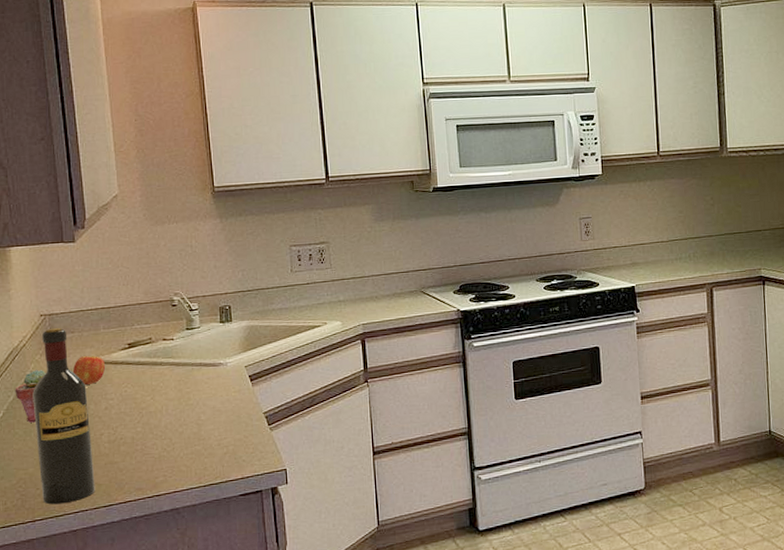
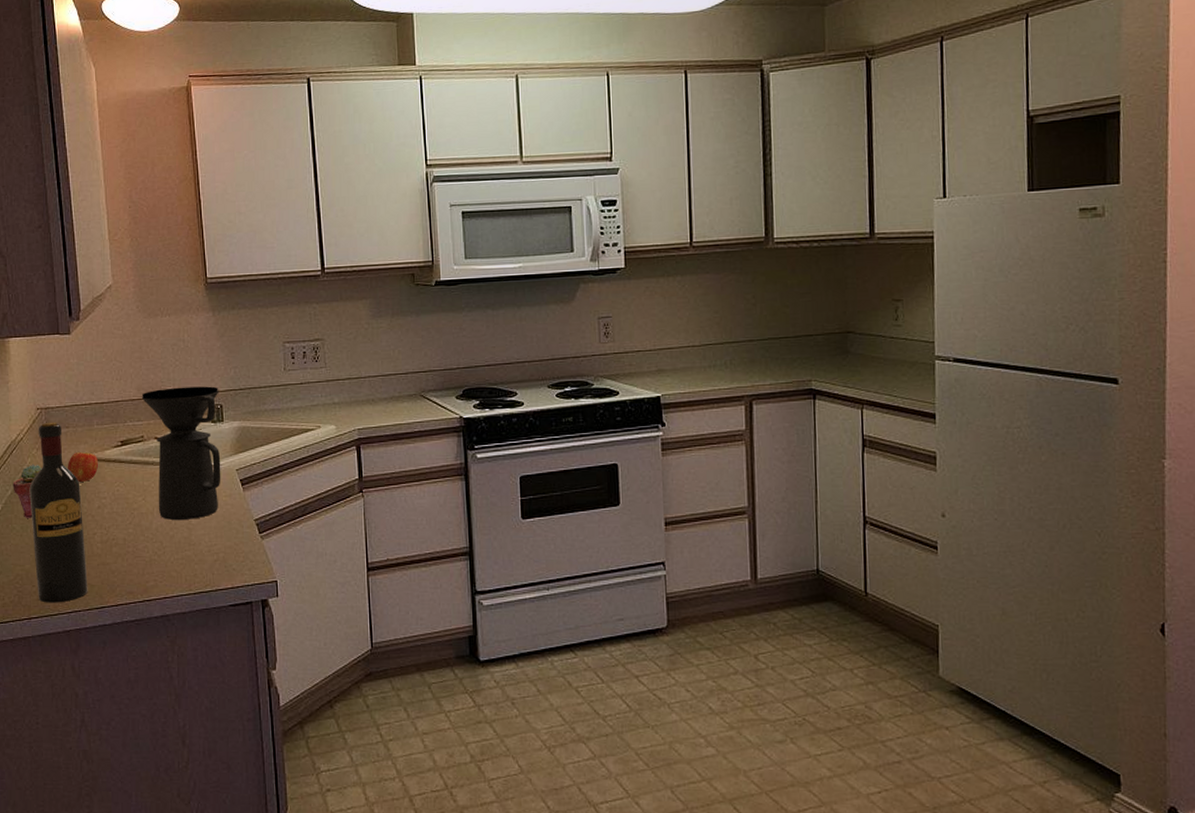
coffee maker: none [149,288,230,417] -> present [141,386,221,520]

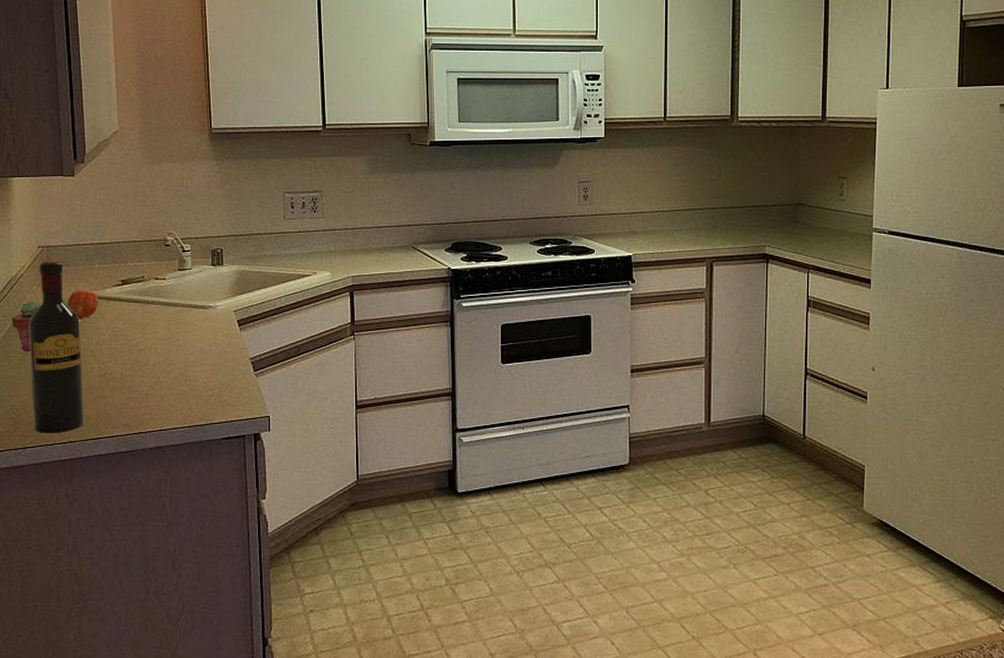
coffee maker: present [141,386,221,520] -> none [143,231,220,357]

